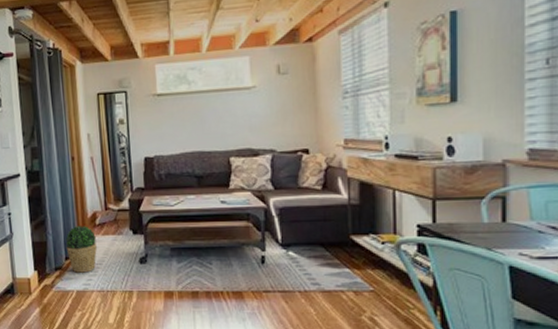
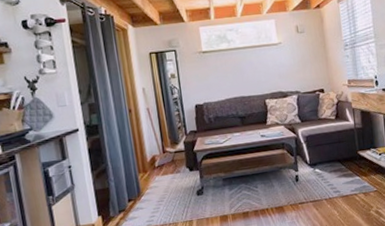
potted plant: present [65,226,97,273] -> none [127,169,158,212]

